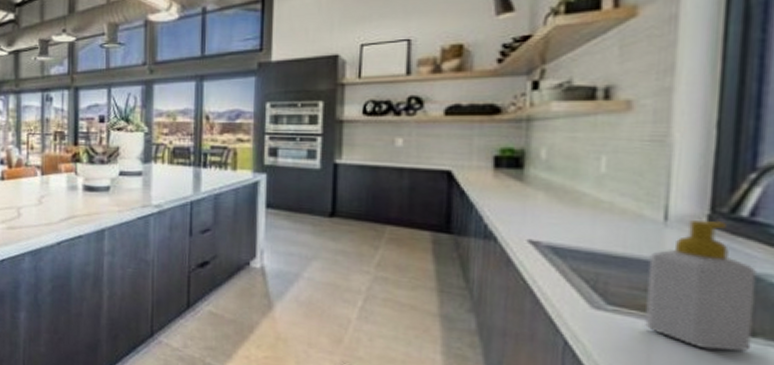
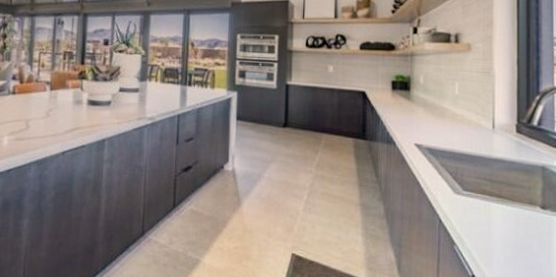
soap bottle: present [645,220,756,351] -> none [486,128,544,221]

